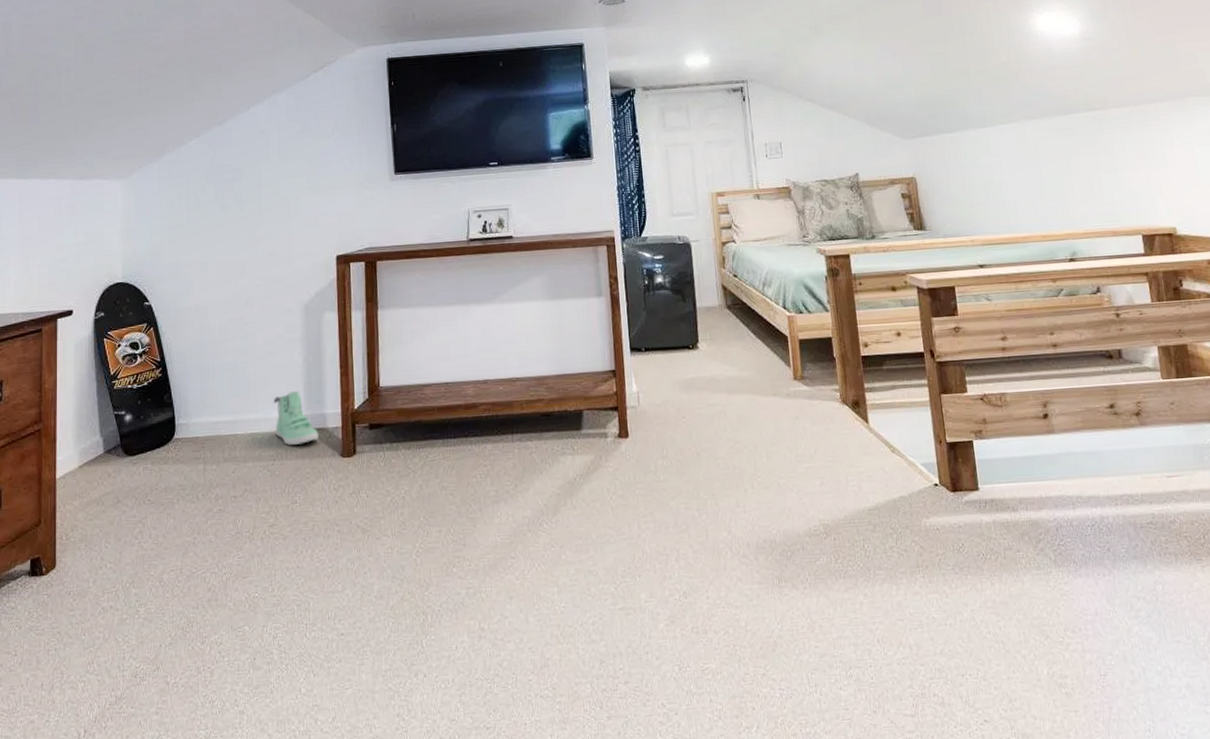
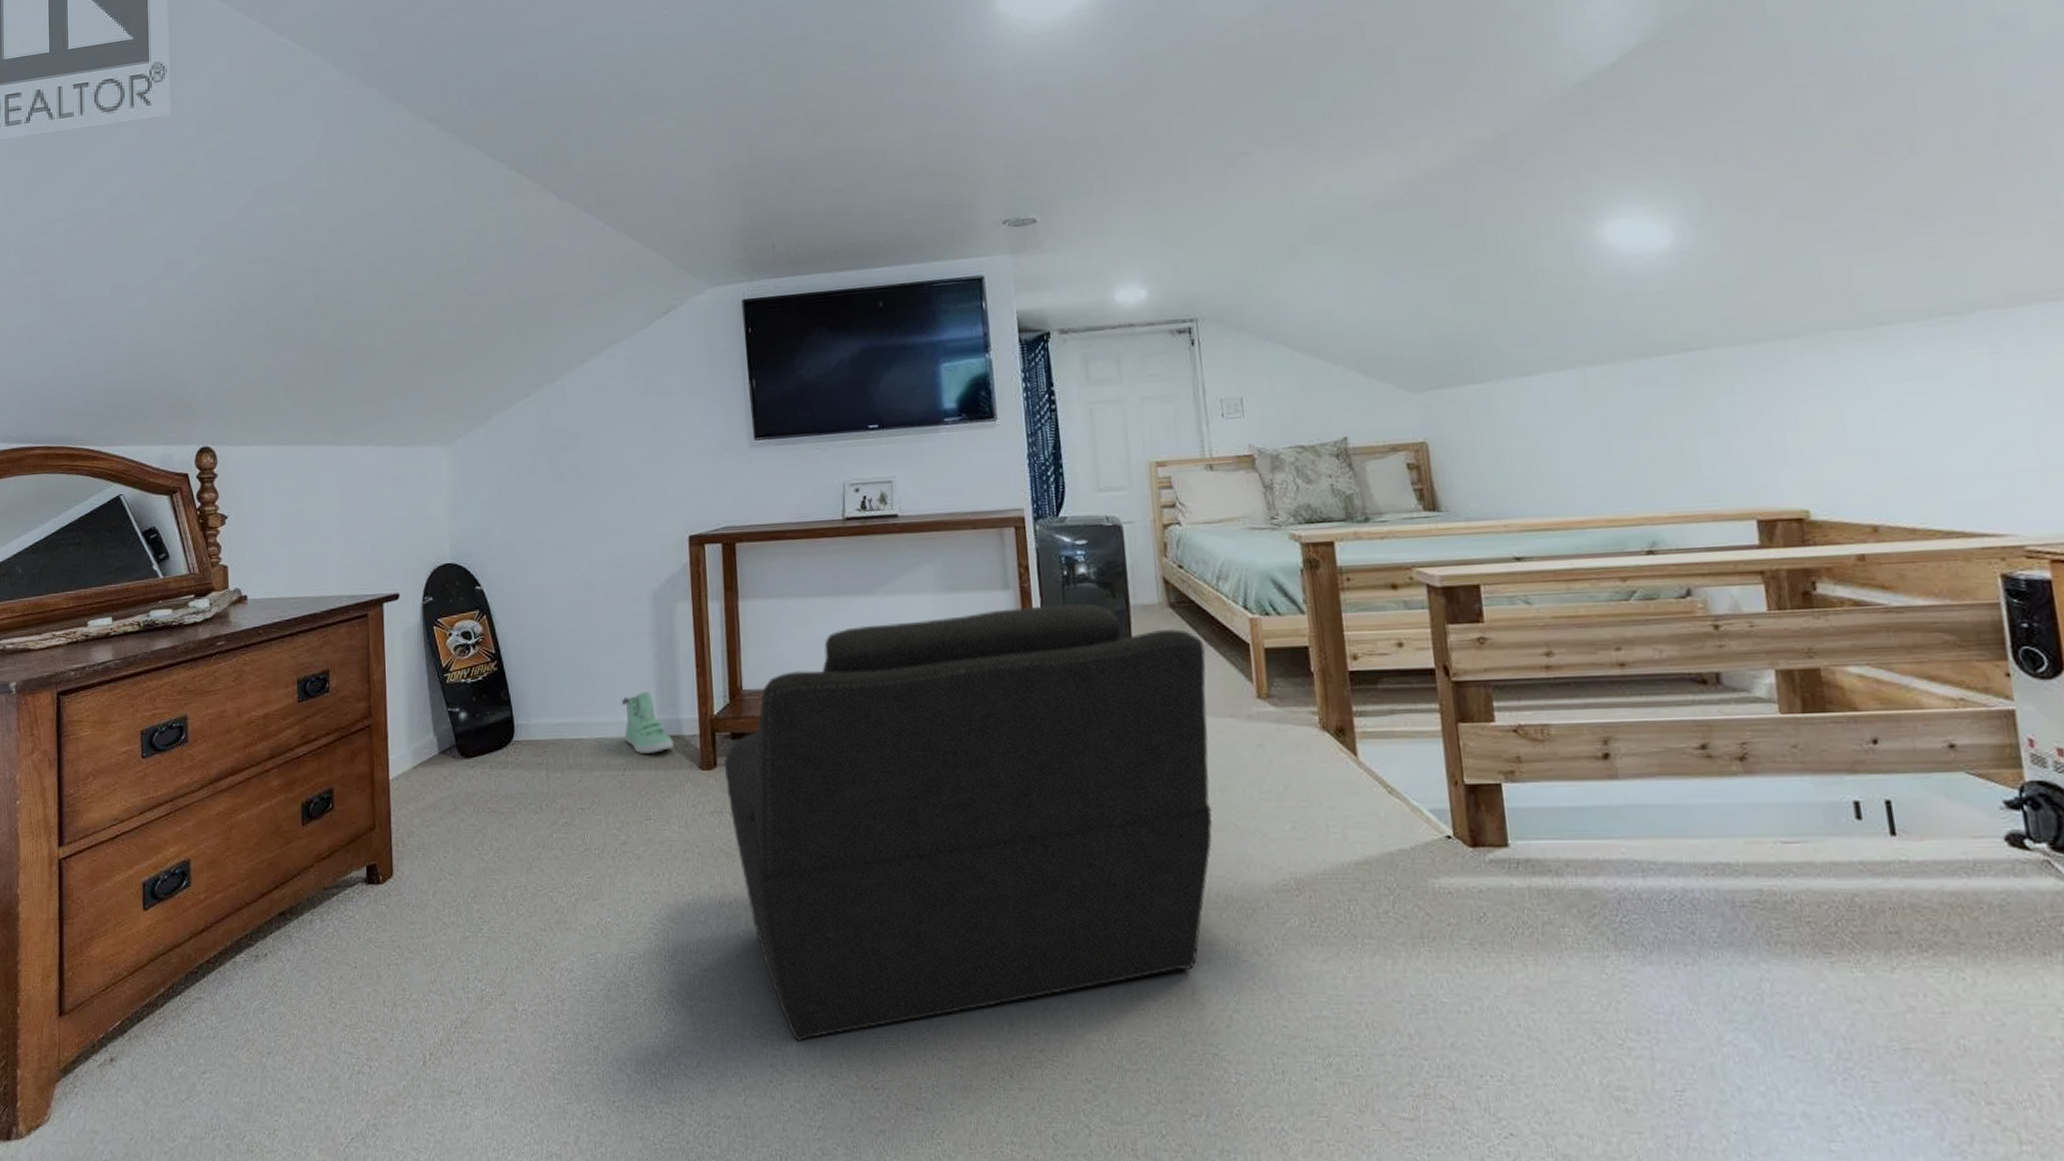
armchair: none [362,307,761,691] -> present [723,603,1213,1041]

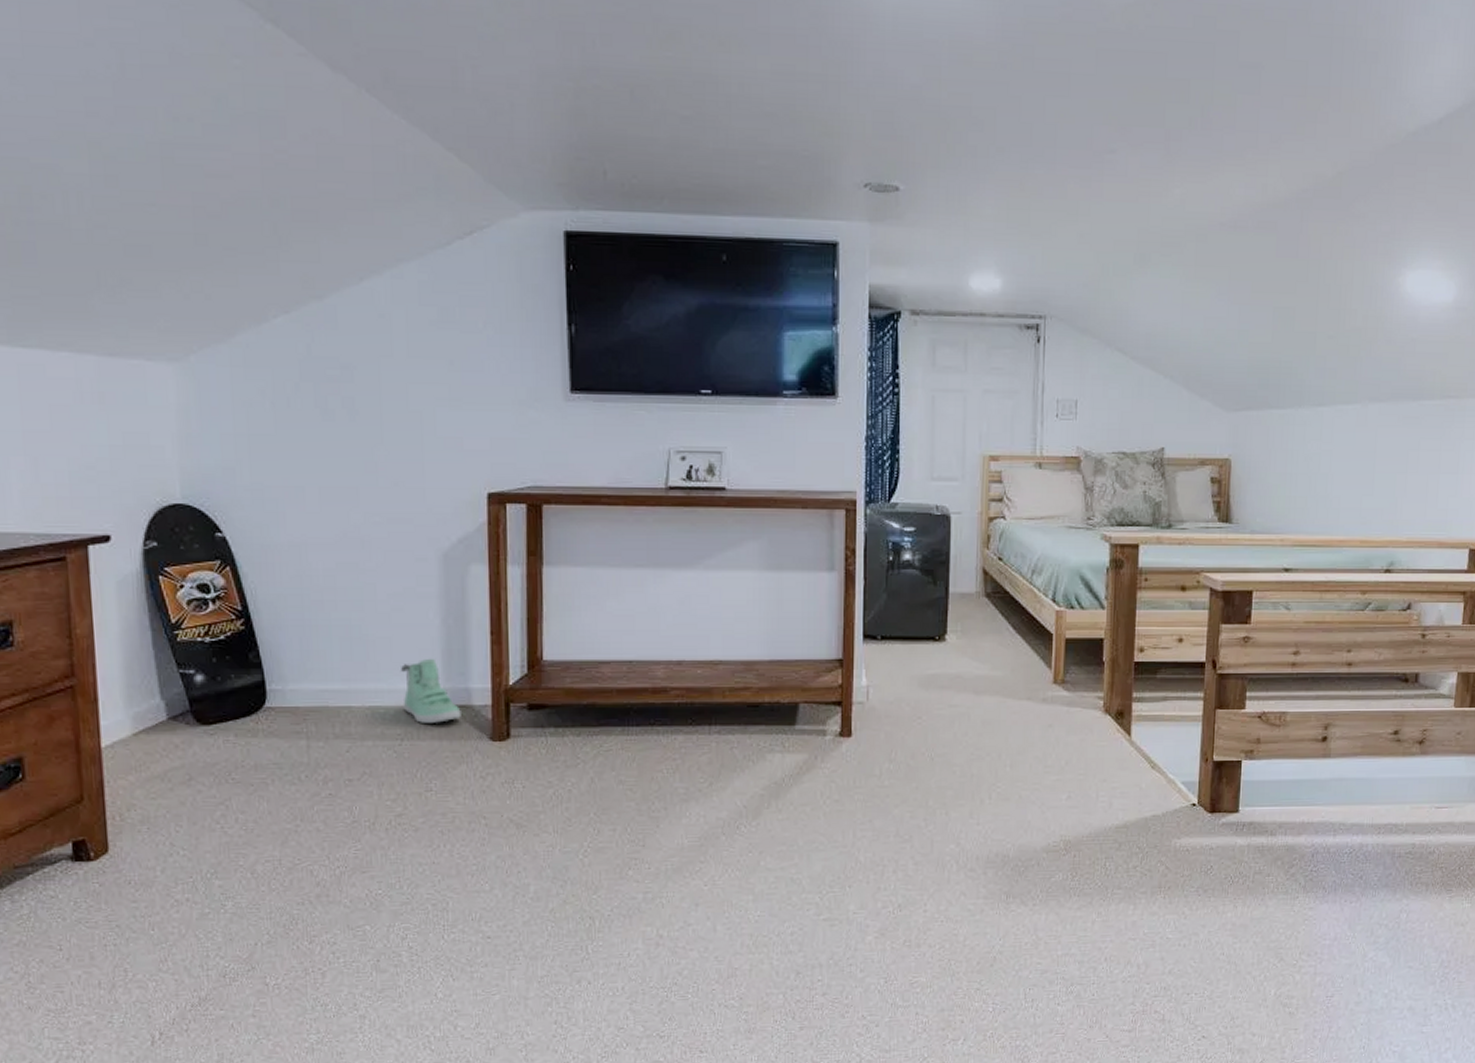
armchair: present [723,603,1213,1041] -> none [518,589,1013,999]

